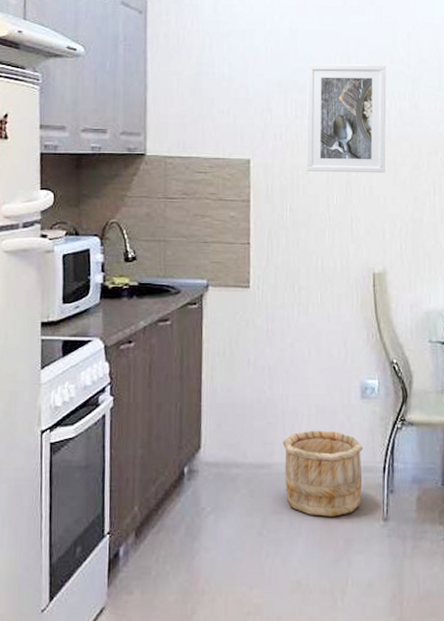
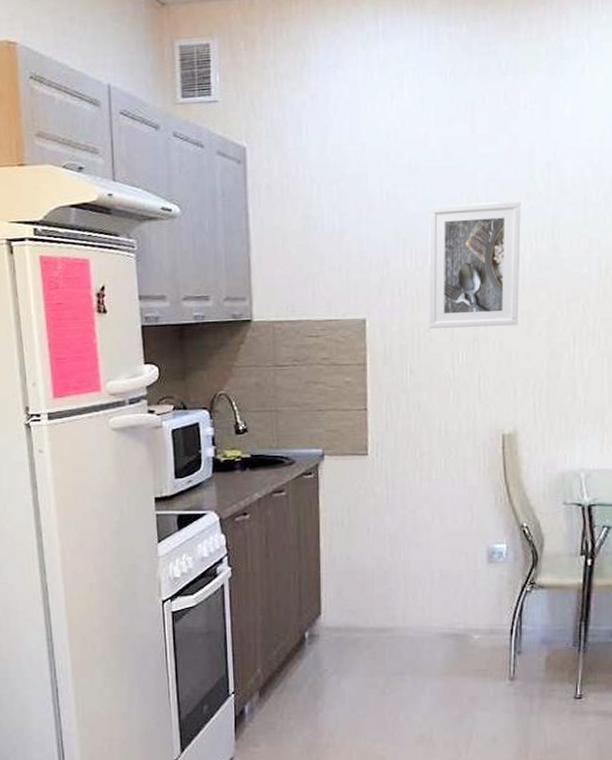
wooden bucket: present [282,430,363,517] -> none [404,595,490,677]

